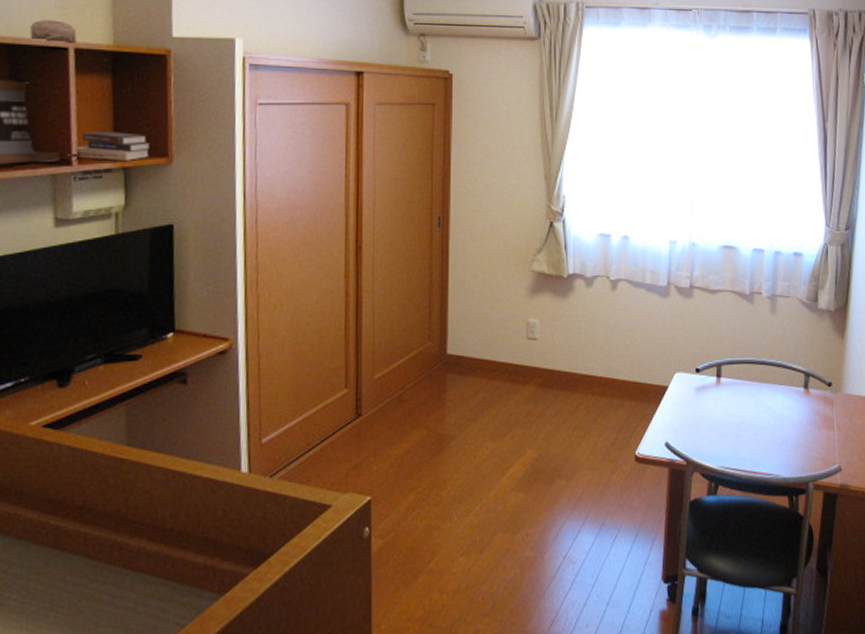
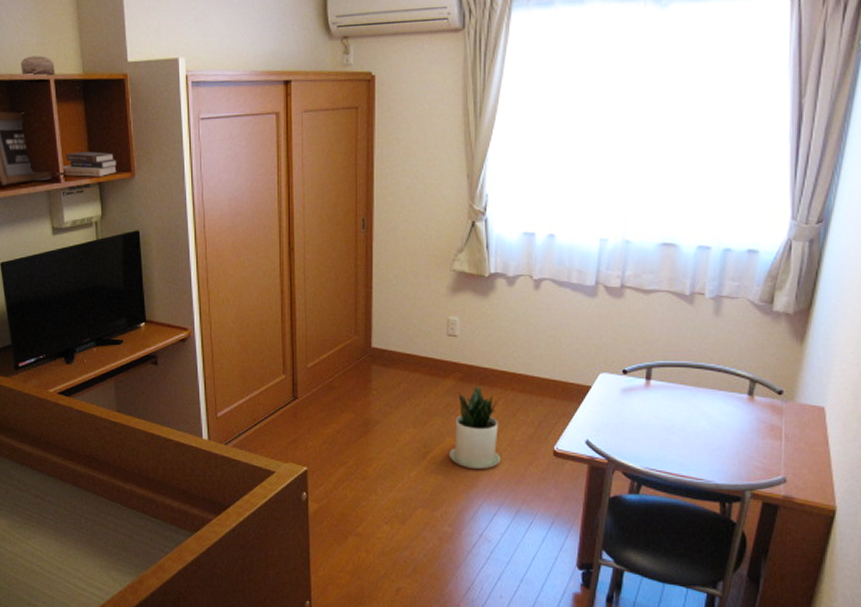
planter: none [530,391,584,483] -> present [449,386,501,470]

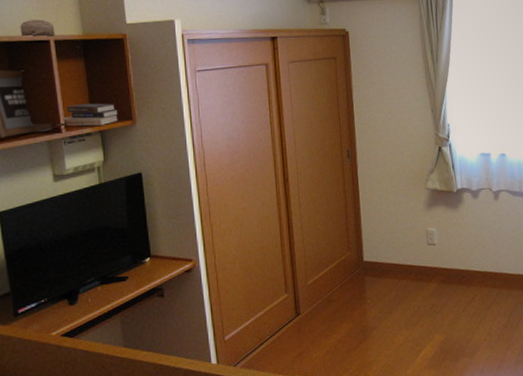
planter: present [449,386,501,470] -> none [439,286,483,361]

